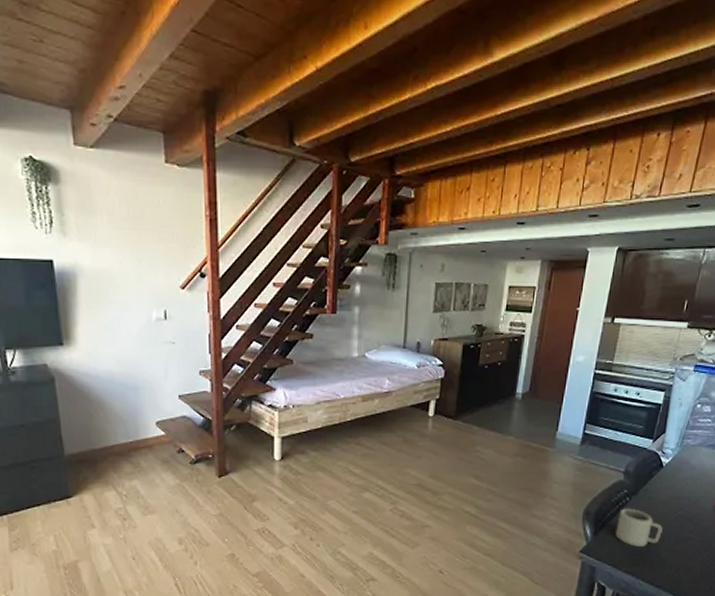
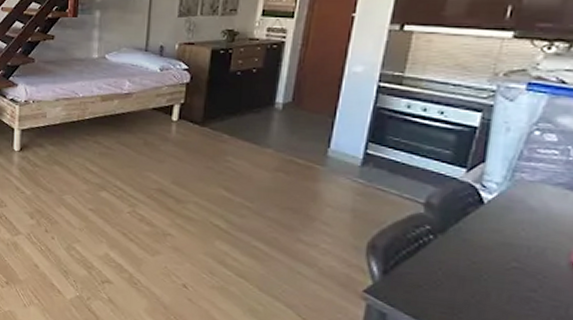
cup: present [615,508,663,547] -> none [415,247,487,300]

